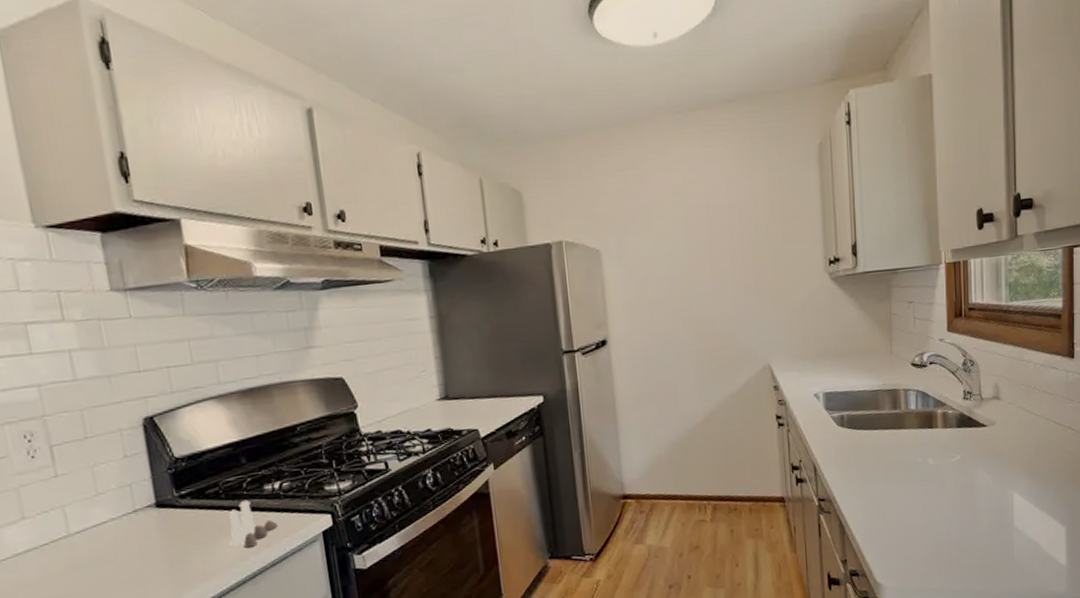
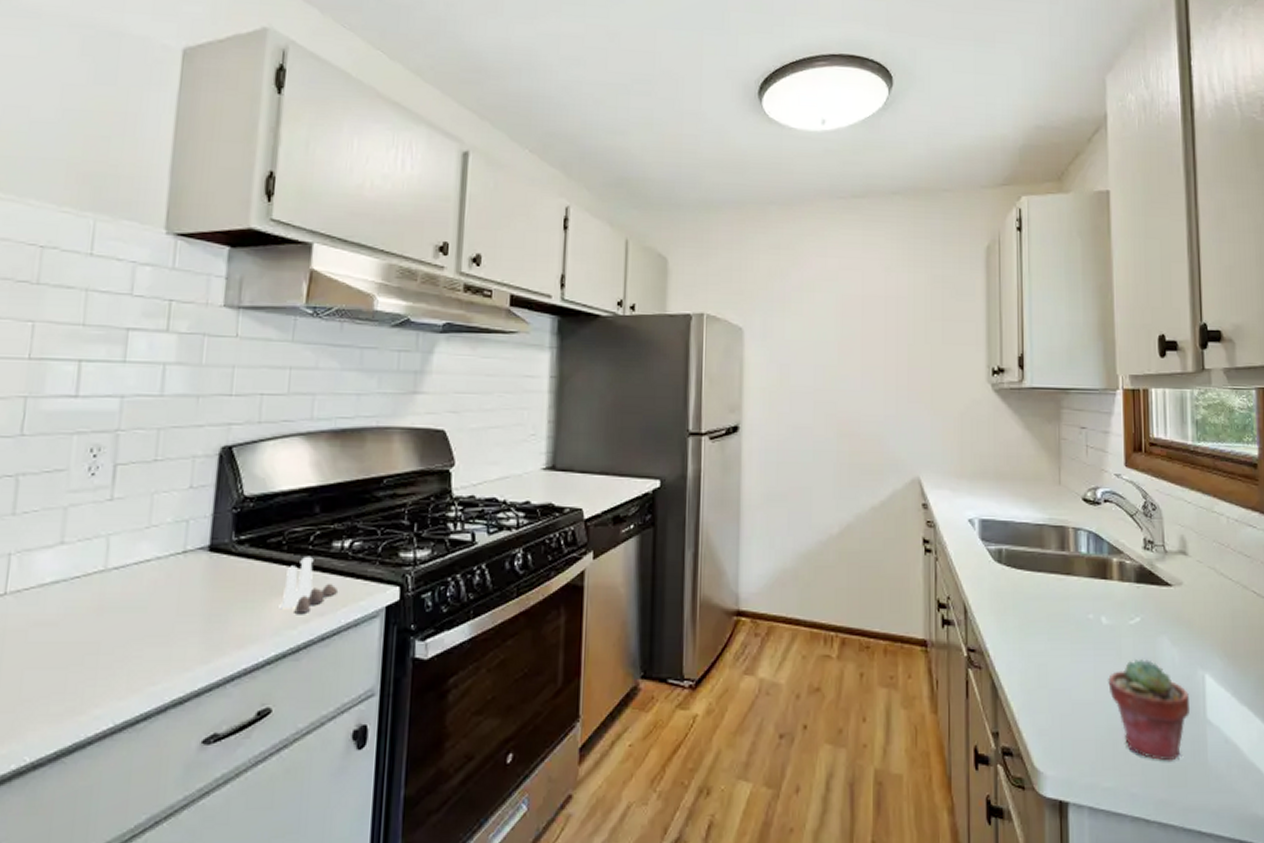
potted succulent: none [934,487,1000,563] -> present [1108,658,1189,761]

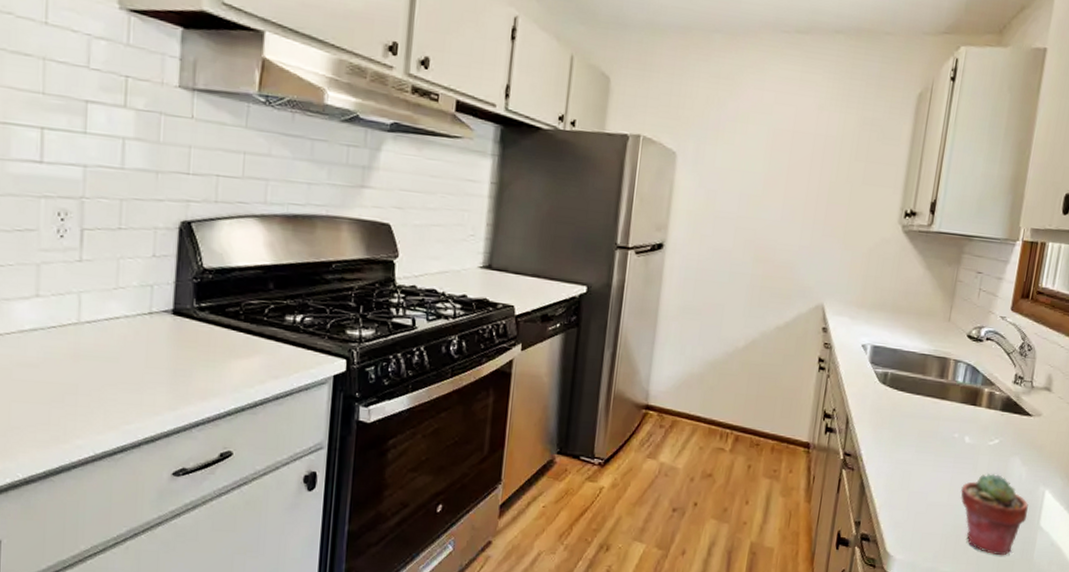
salt and pepper shaker set: present [279,555,337,613] -> none [237,326,290,375]

